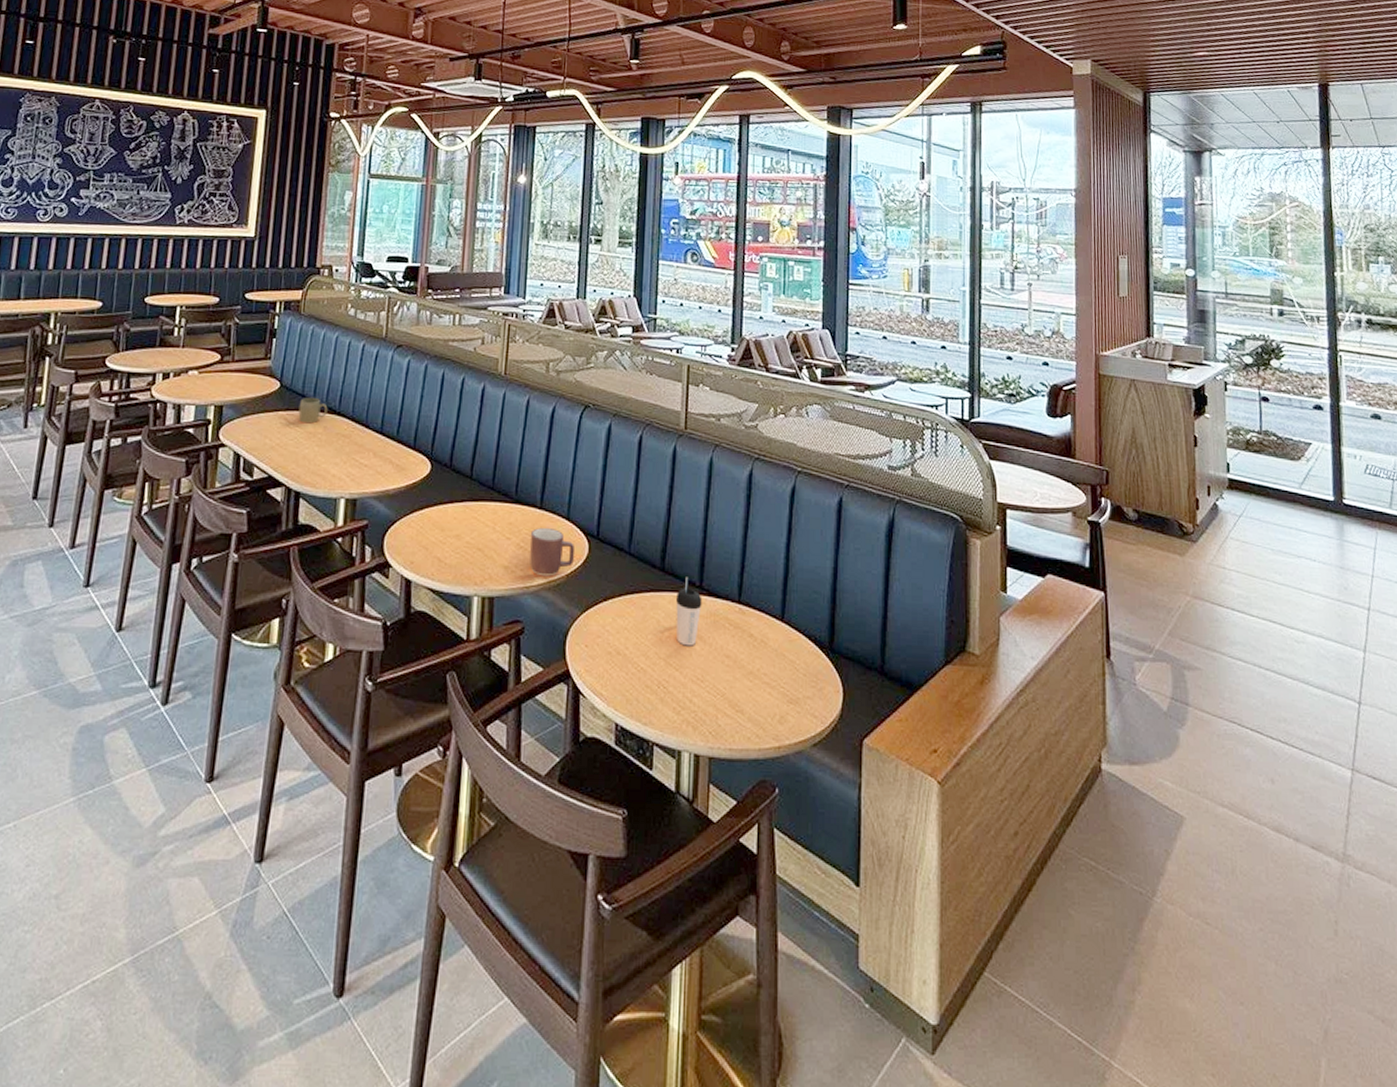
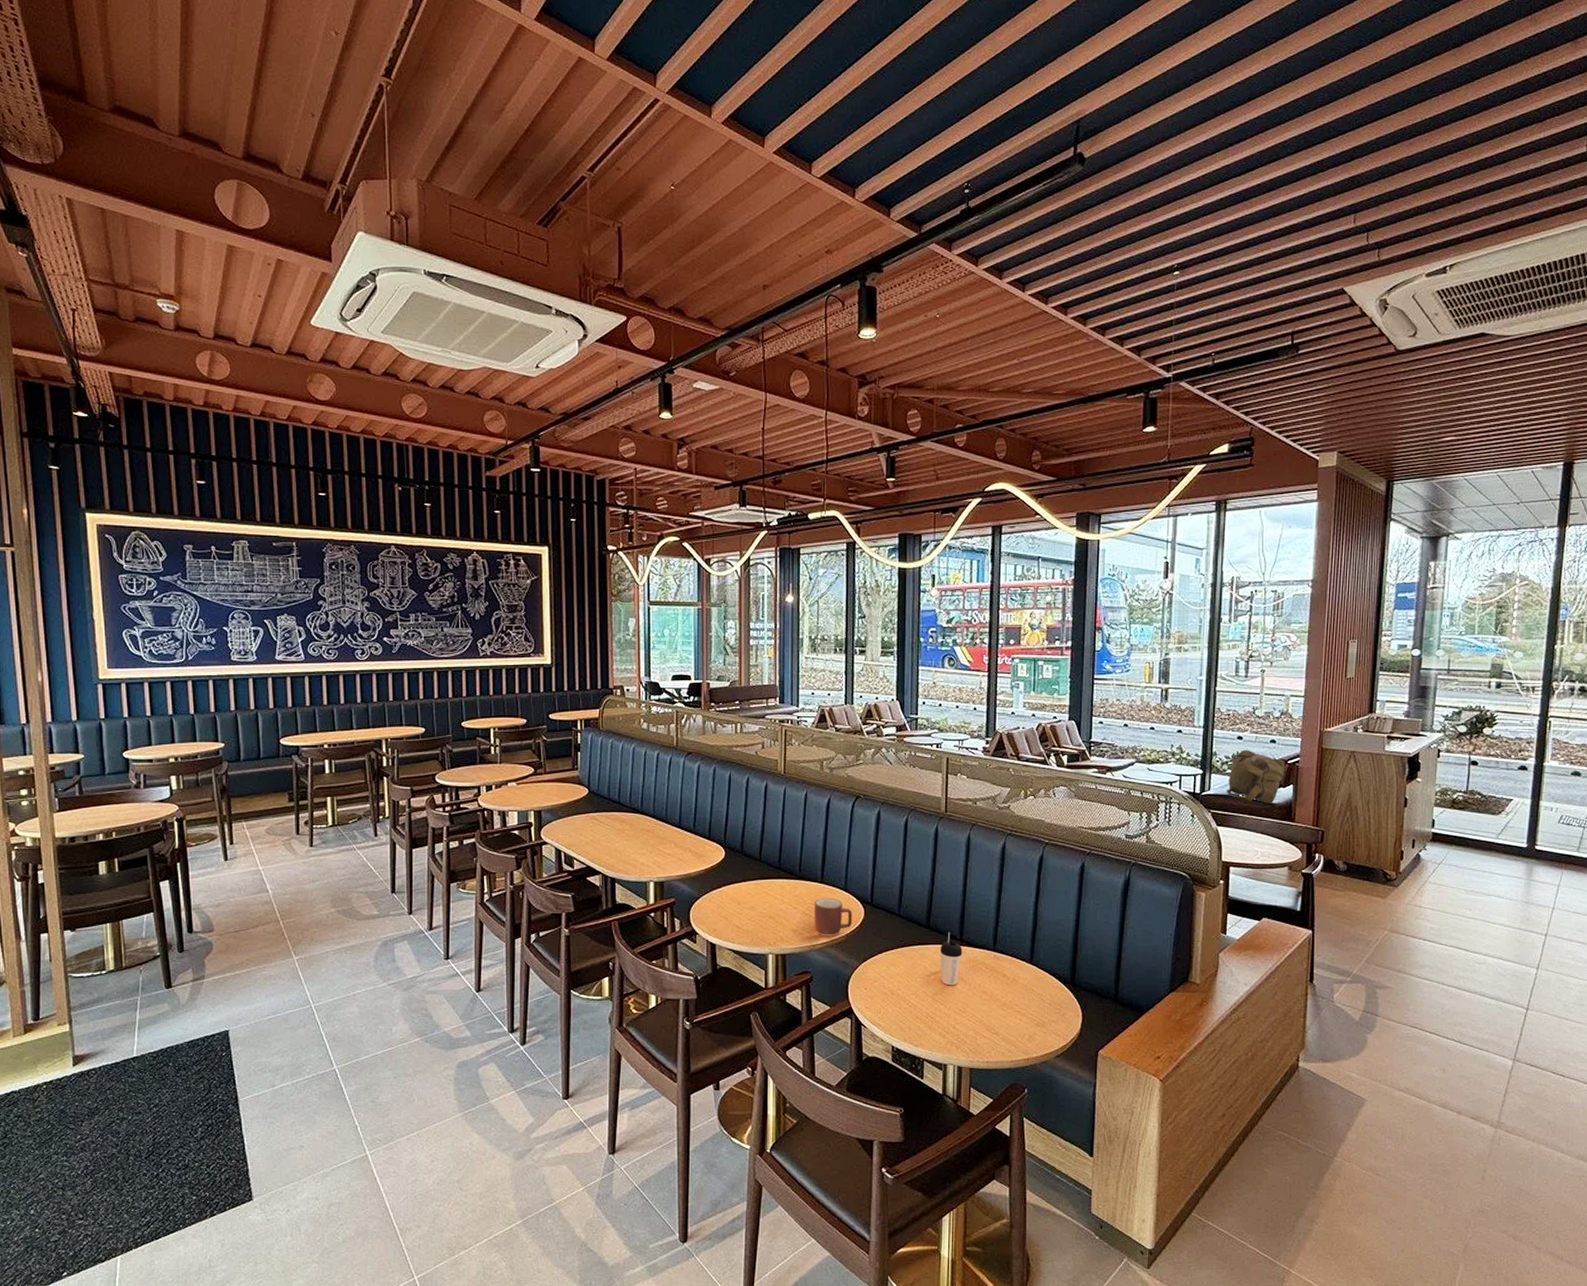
mug: present [298,397,328,424] -> none [607,800,632,822]
backpack: none [997,371,1061,439] -> present [1226,749,1285,806]

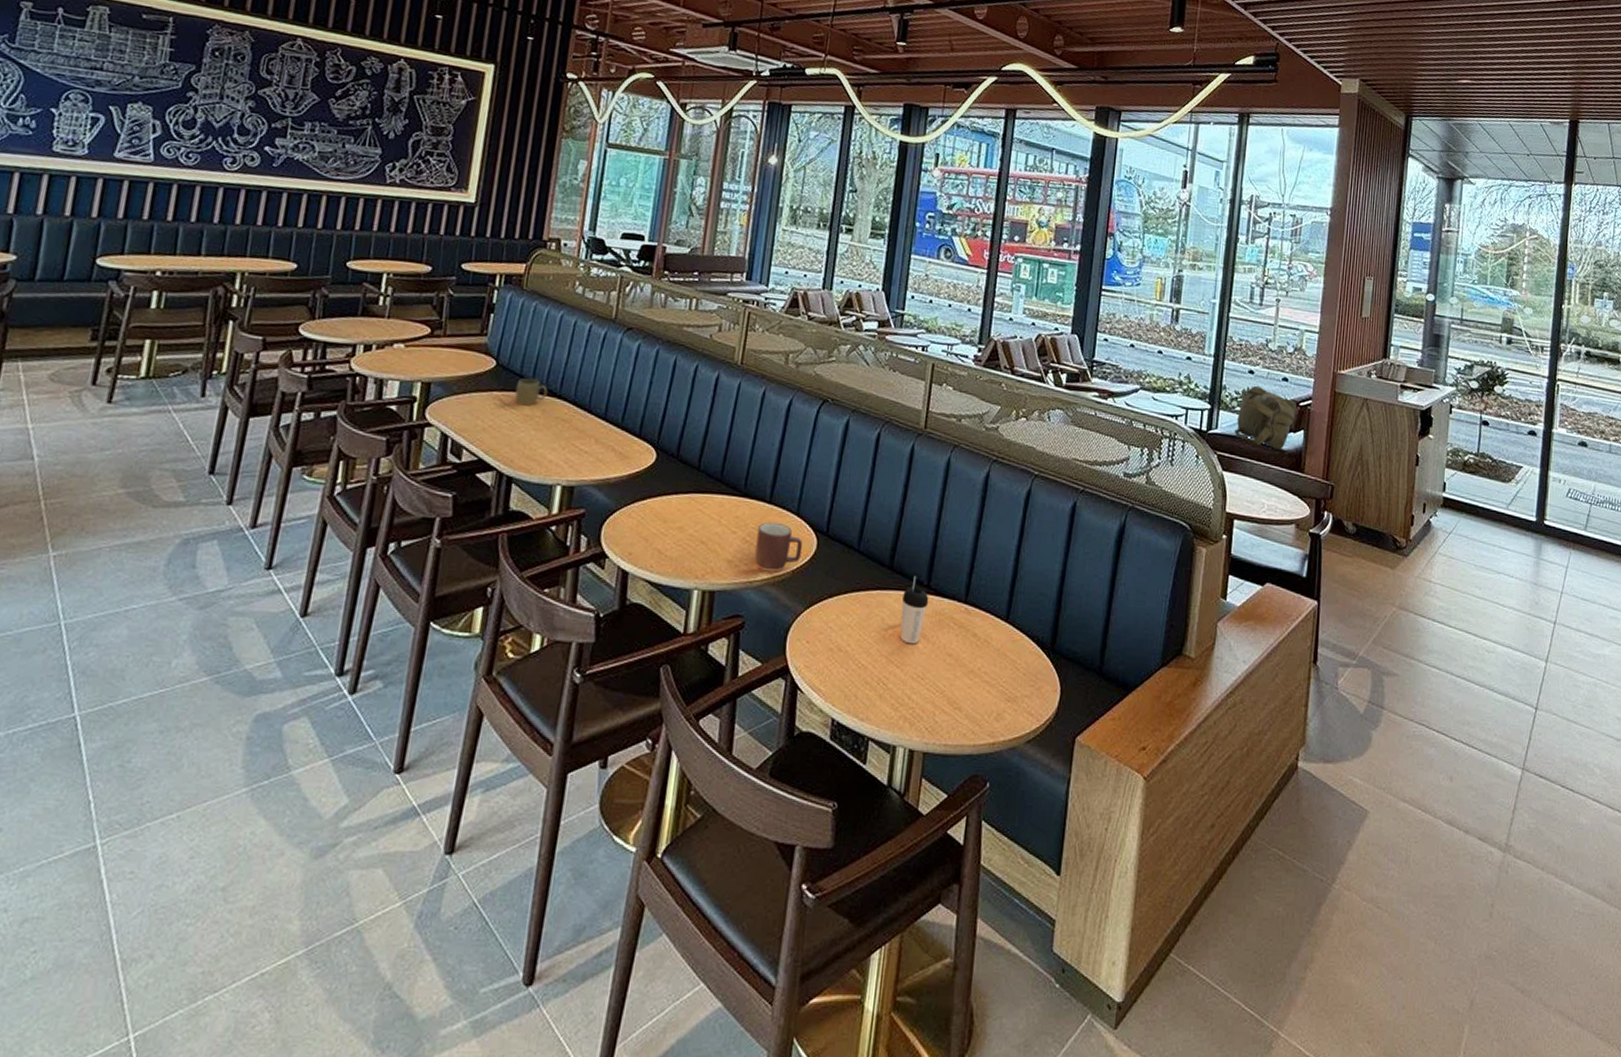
mug: none [607,800,632,822] -> present [514,377,548,406]

